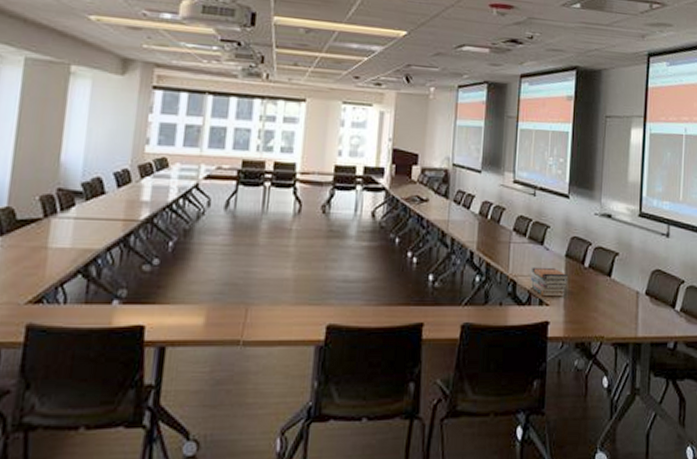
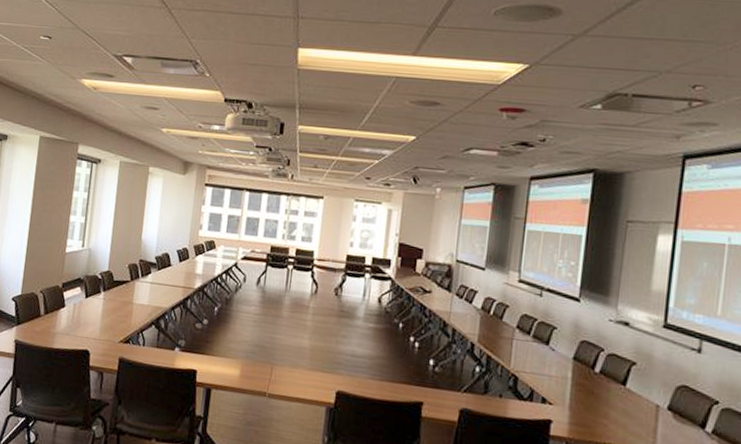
book stack: present [530,267,569,297] -> none [532,365,576,399]

